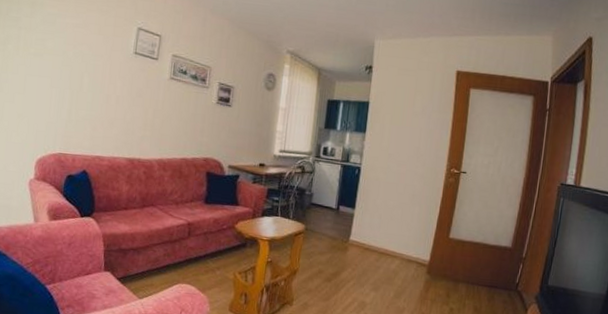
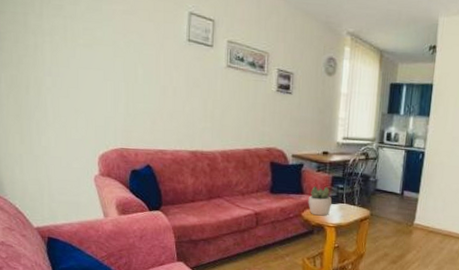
succulent plant: none [242,198,267,229] -> present [308,186,333,216]

